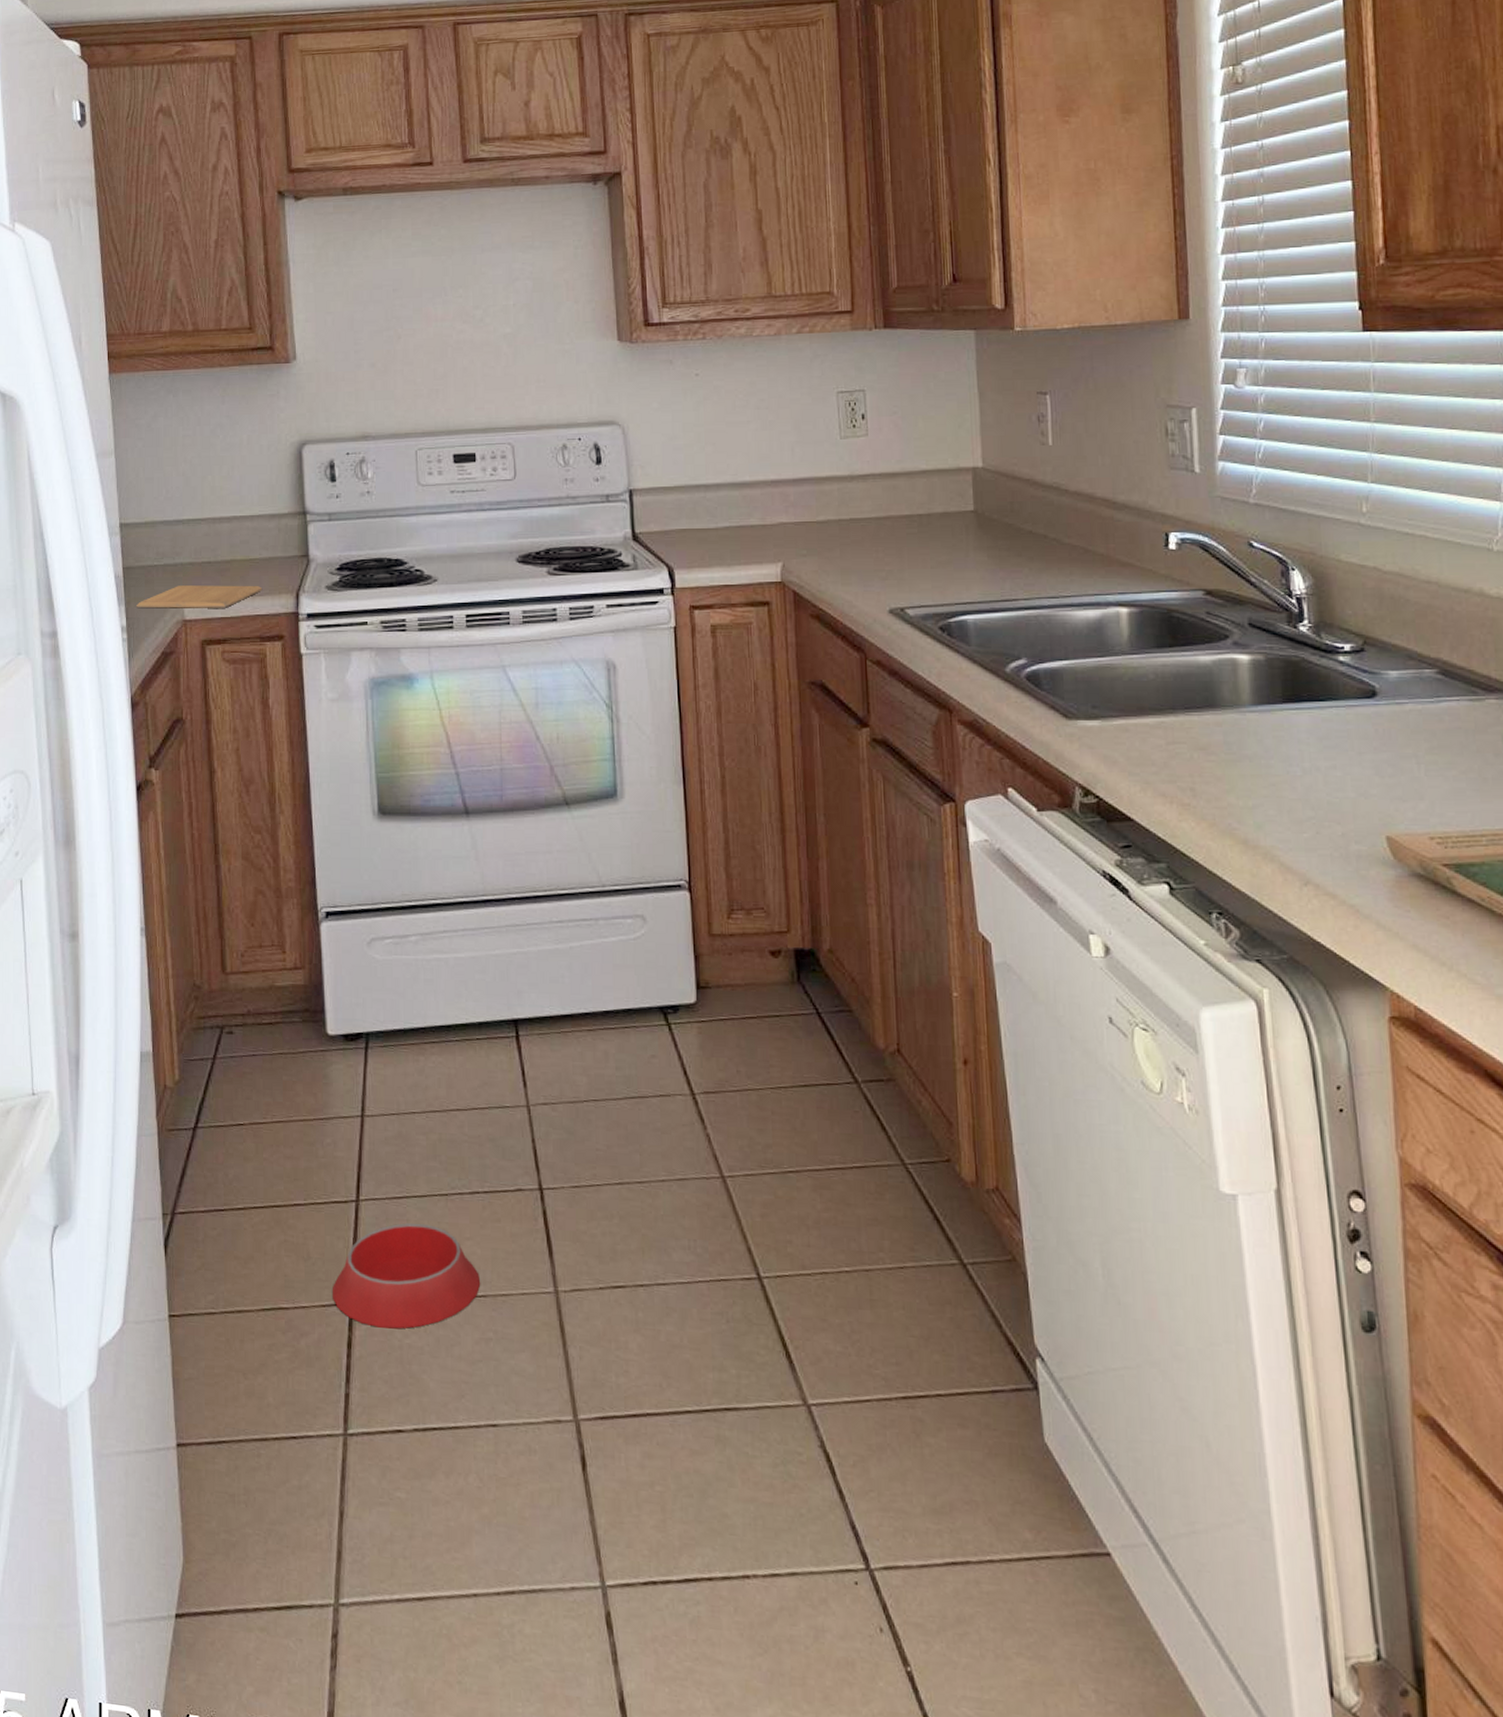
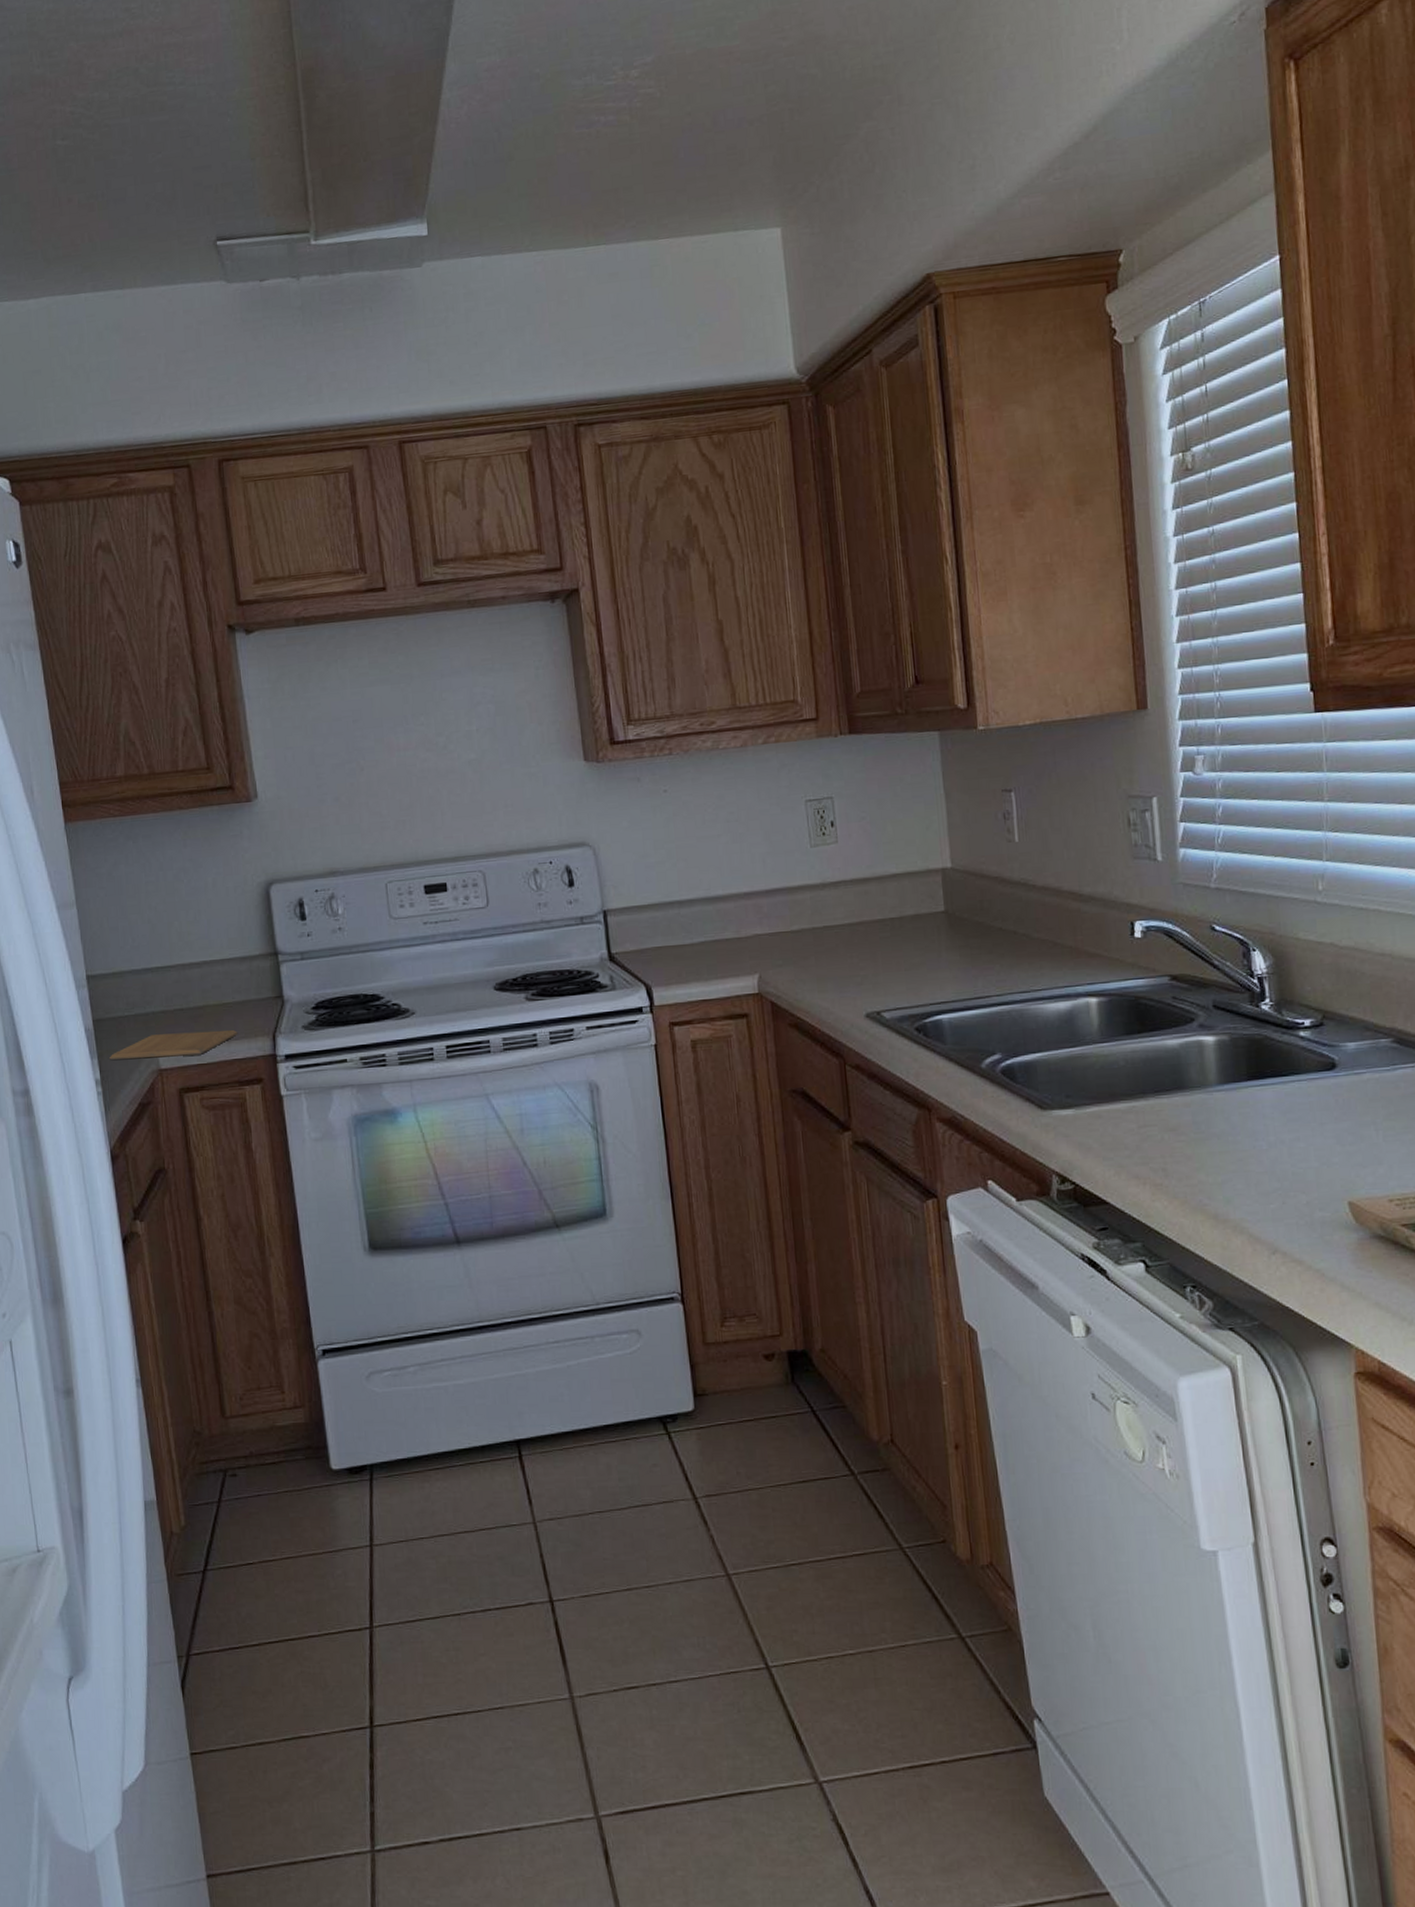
pet bowl: present [333,1223,481,1329] -> none [352,1644,498,1747]

